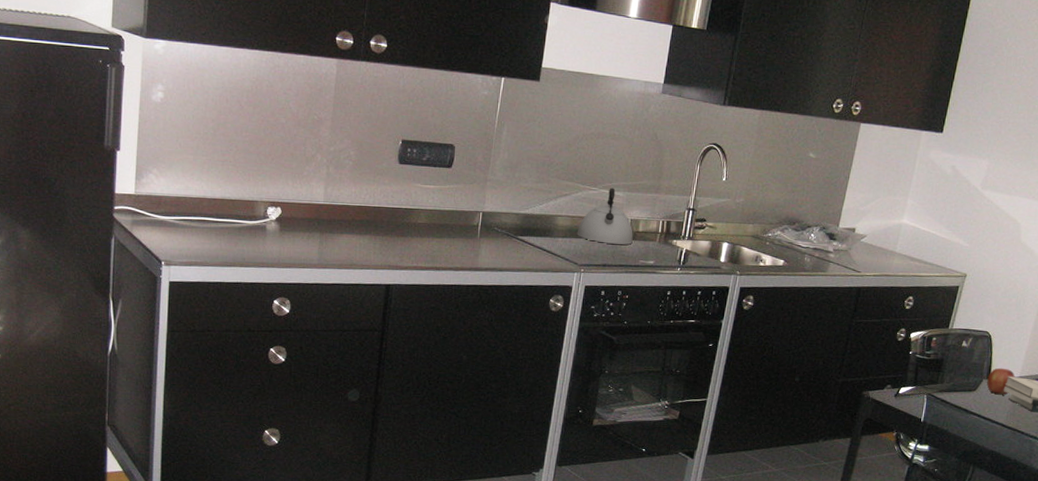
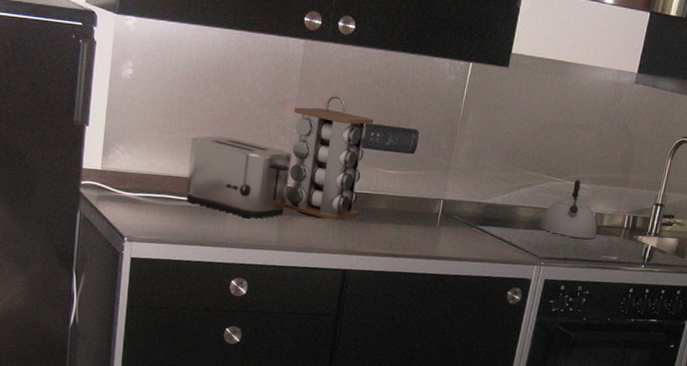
toaster: none [224,157,330,238] -> present [186,136,292,219]
spice rack: none [324,112,410,236] -> present [284,95,374,220]

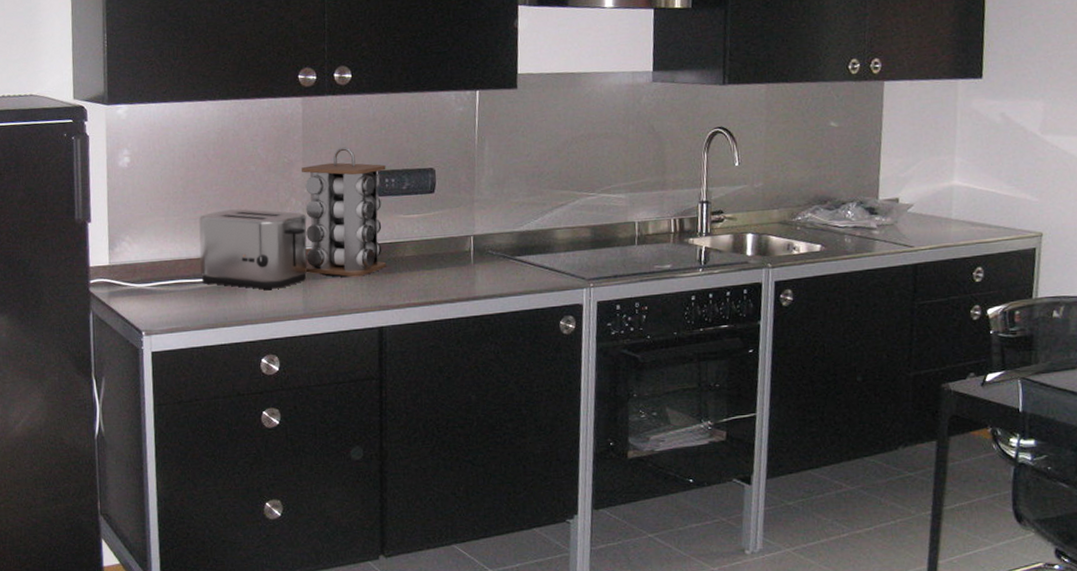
kettle: present [539,179,598,240] -> none [579,190,644,253]

